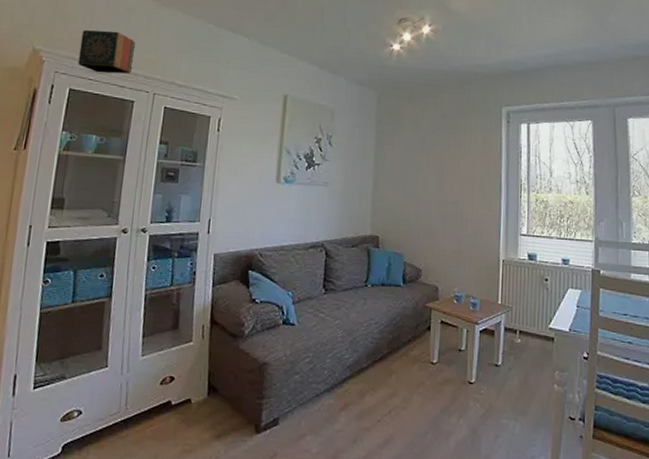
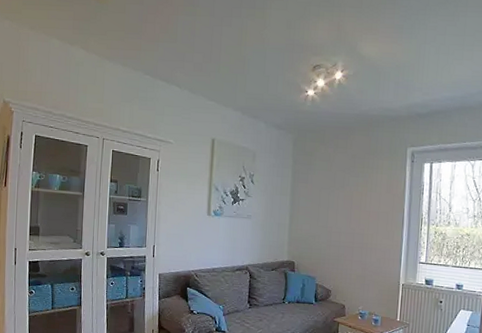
decorative box: present [78,30,136,74] -> none [40,83,86,122]

